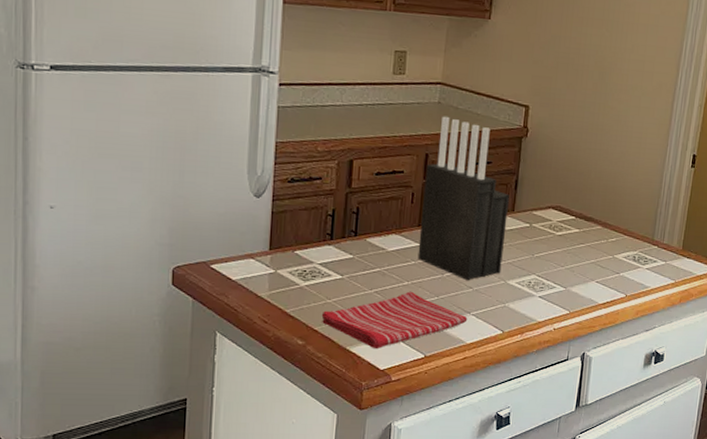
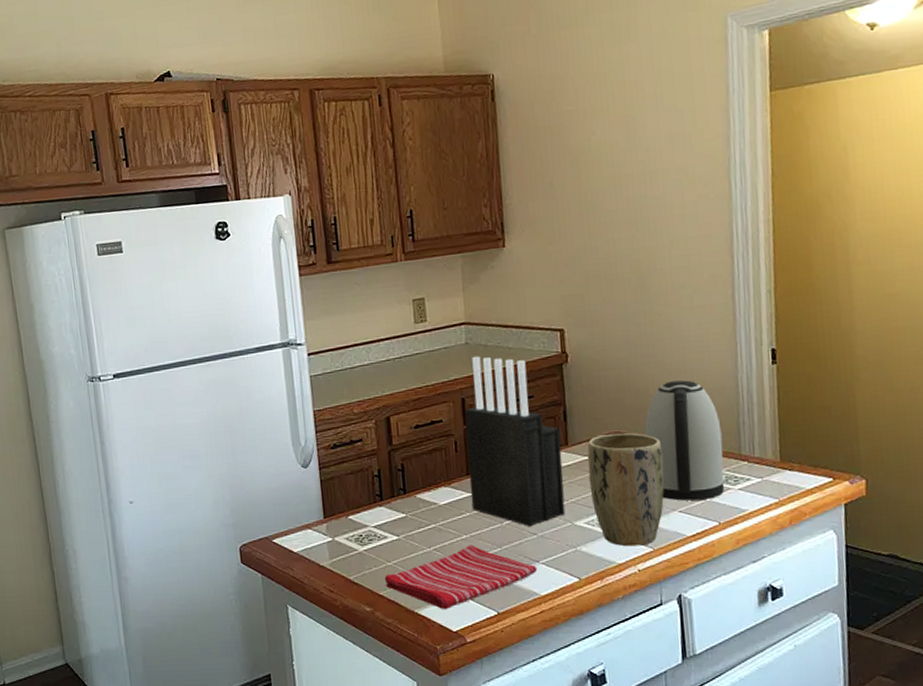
plant pot: none [526,206,593,308] -> present [587,432,665,547]
kettle: none [580,168,643,274] -> present [644,380,725,501]

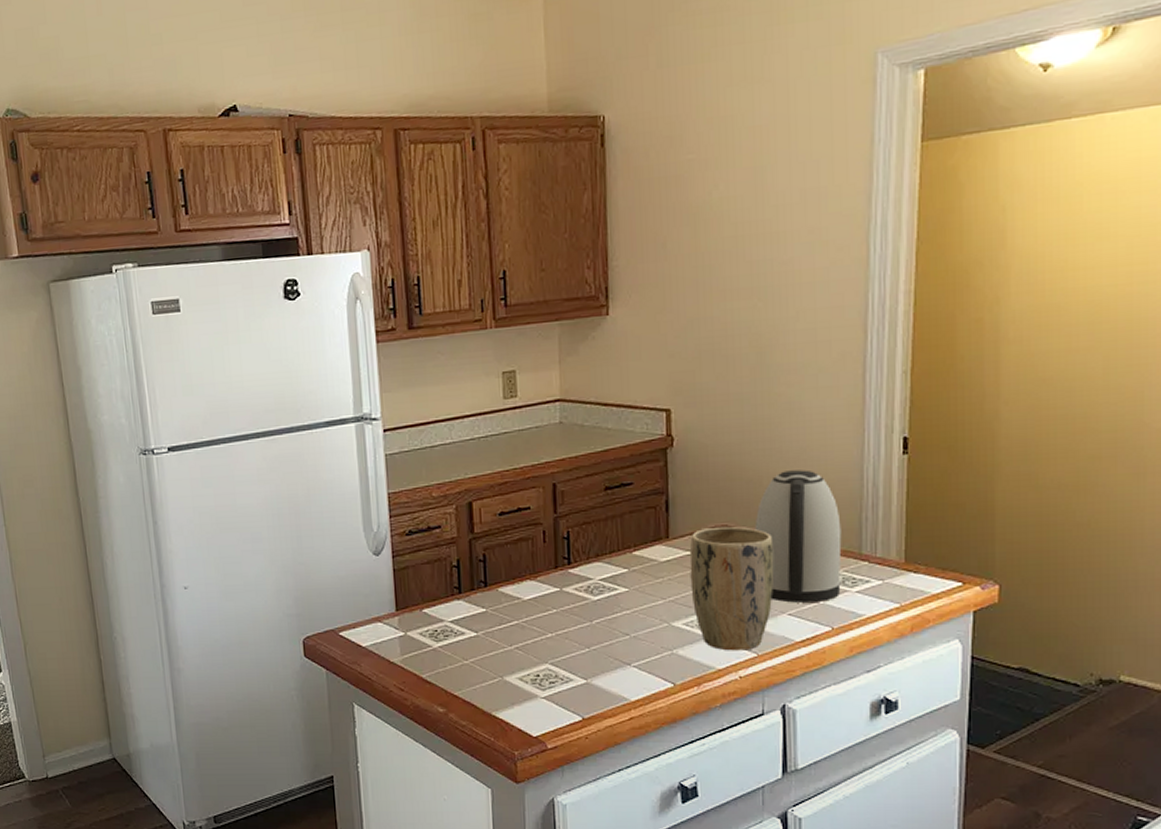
dish towel: present [384,545,538,610] -> none [460,644,628,714]
knife block: present [464,356,566,527] -> none [555,437,662,627]

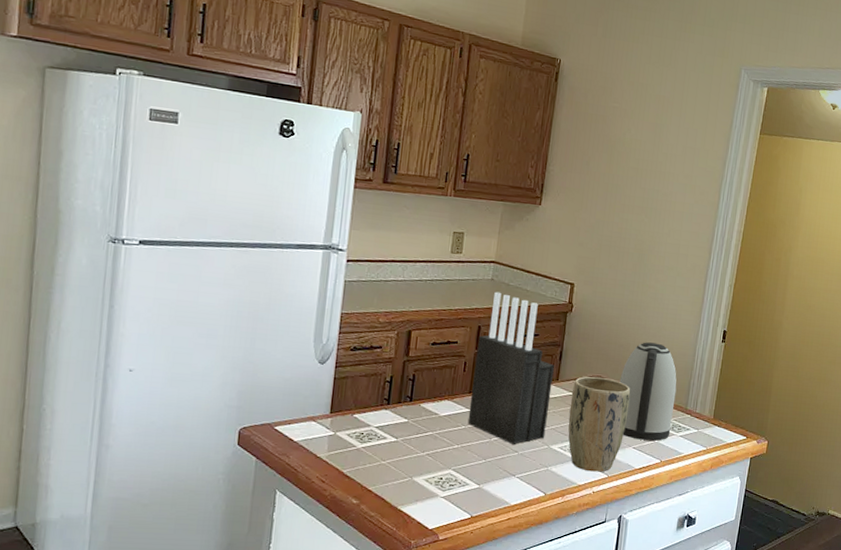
knife block: none [555,437,662,627] -> present [467,291,554,445]

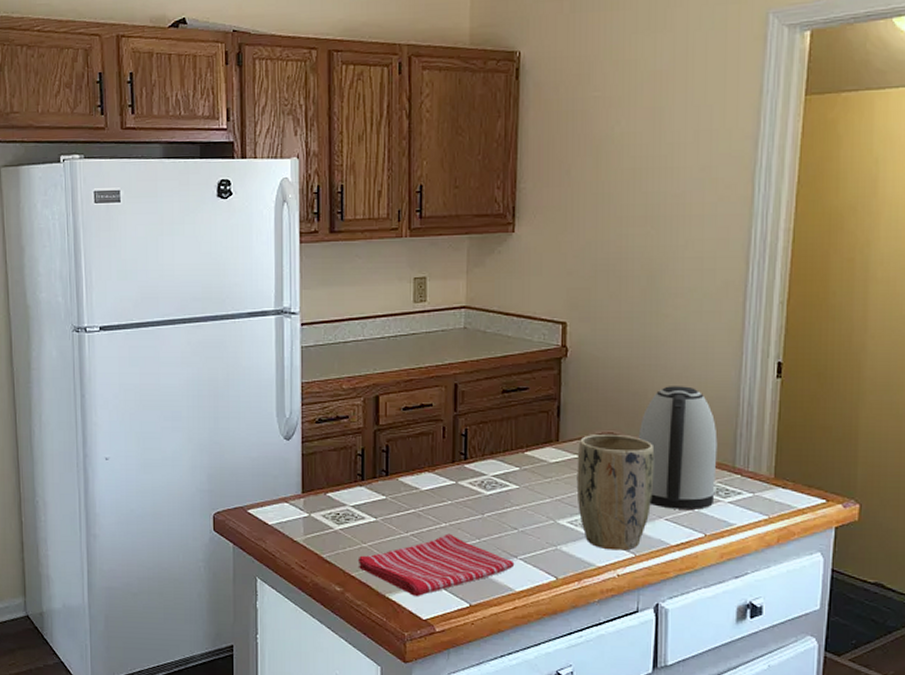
dish towel: none [375,454,513,509] -> present [358,533,515,597]
knife block: present [467,291,554,445] -> none [454,342,552,521]

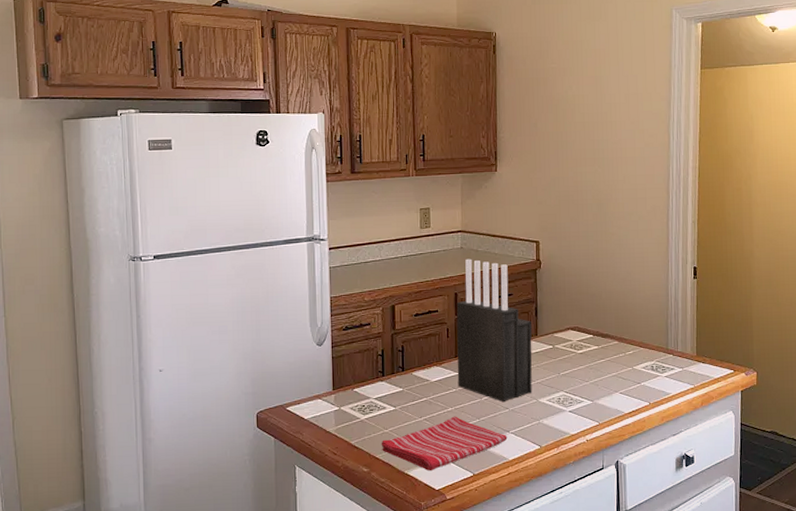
knife block: none [454,342,552,521] -> present [456,258,532,403]
plant pot: present [576,433,655,551] -> none [552,327,610,421]
kettle: present [638,386,718,510] -> none [596,288,655,384]

